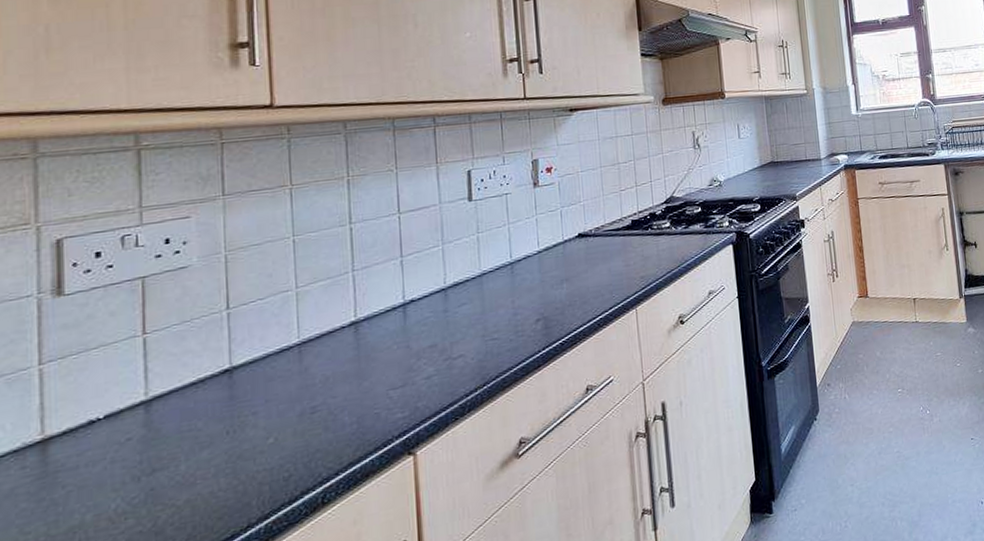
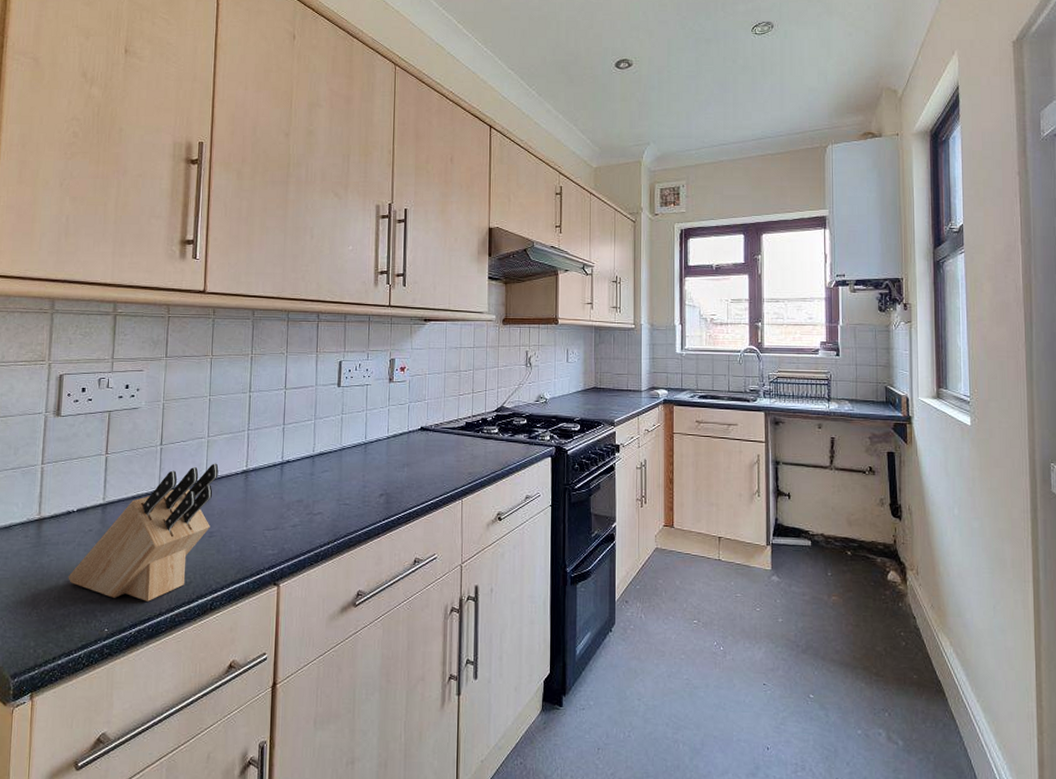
knife block: none [99,319,317,522] -> present [68,463,219,602]

